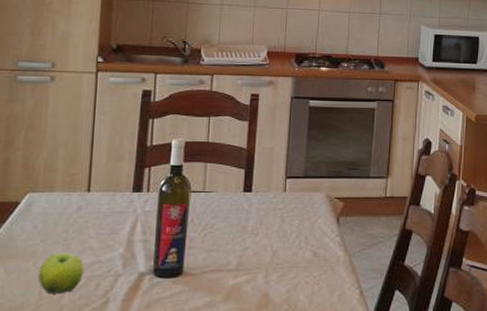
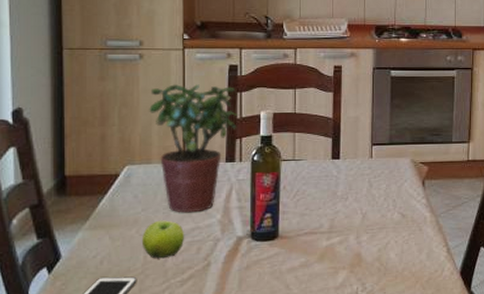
potted plant: none [56,109,149,246] -> present [149,84,239,213]

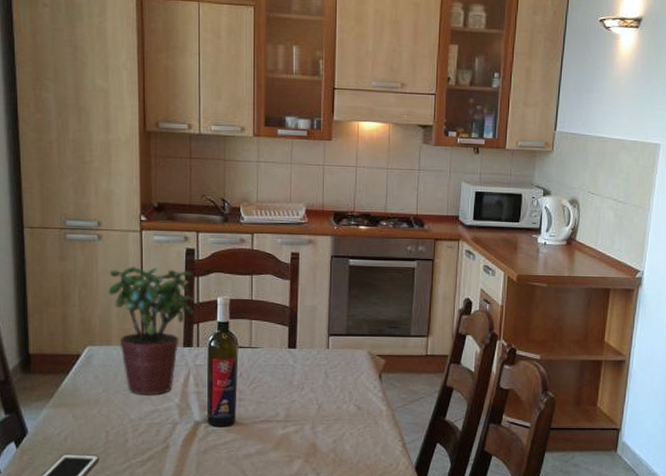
fruit: present [141,220,184,259] -> none [103,401,143,439]

